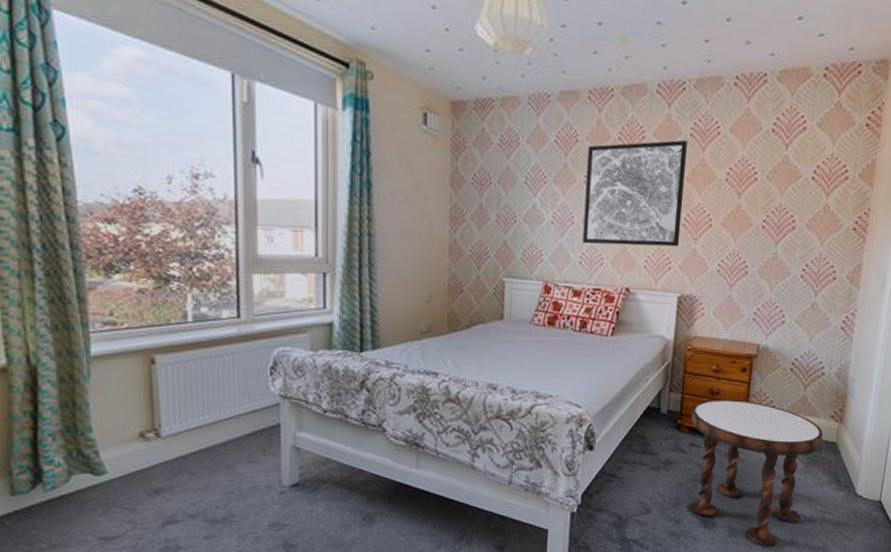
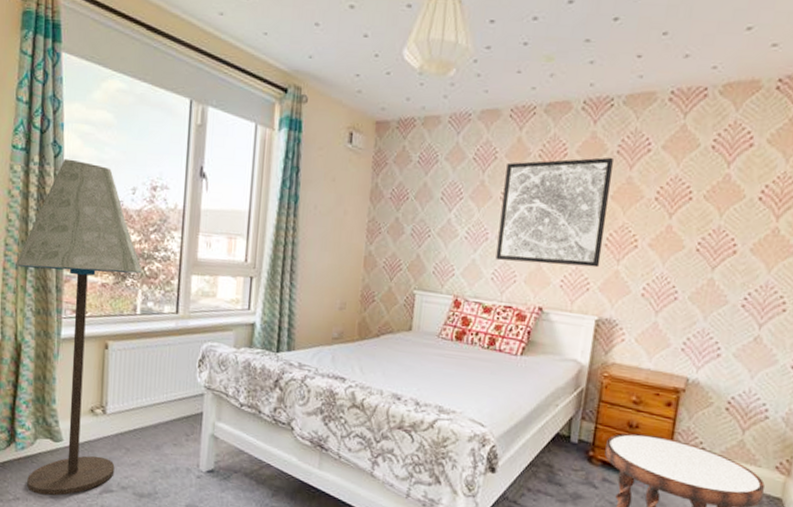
floor lamp: none [15,141,191,537] -> present [15,158,143,496]

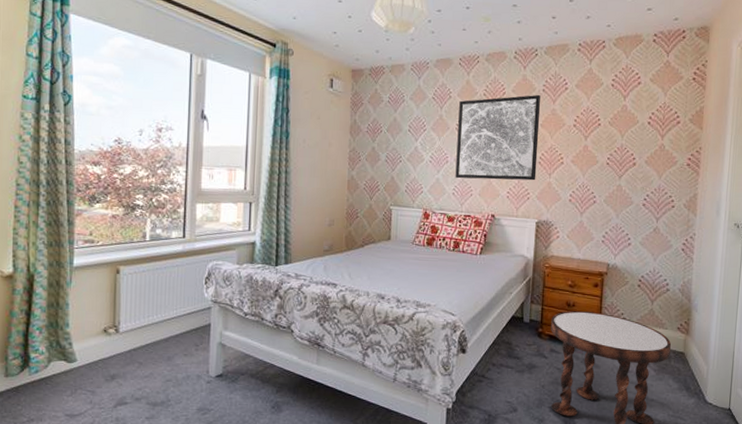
floor lamp: present [15,158,143,496] -> none [26,106,151,414]

